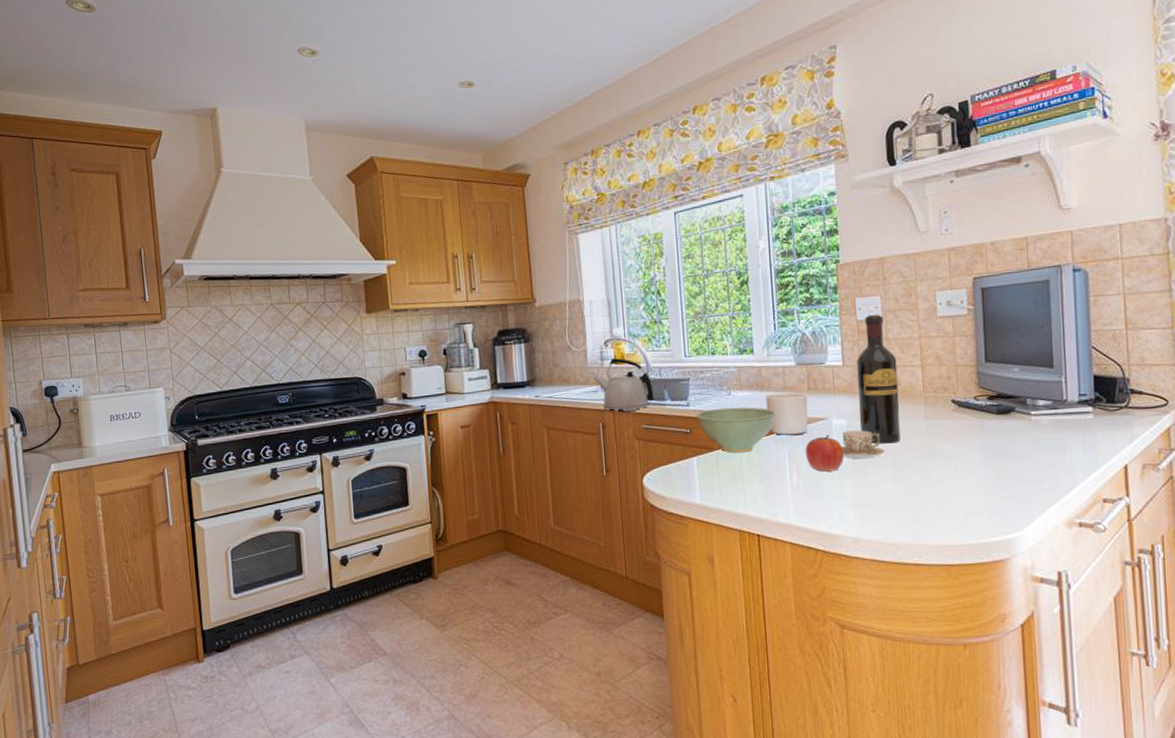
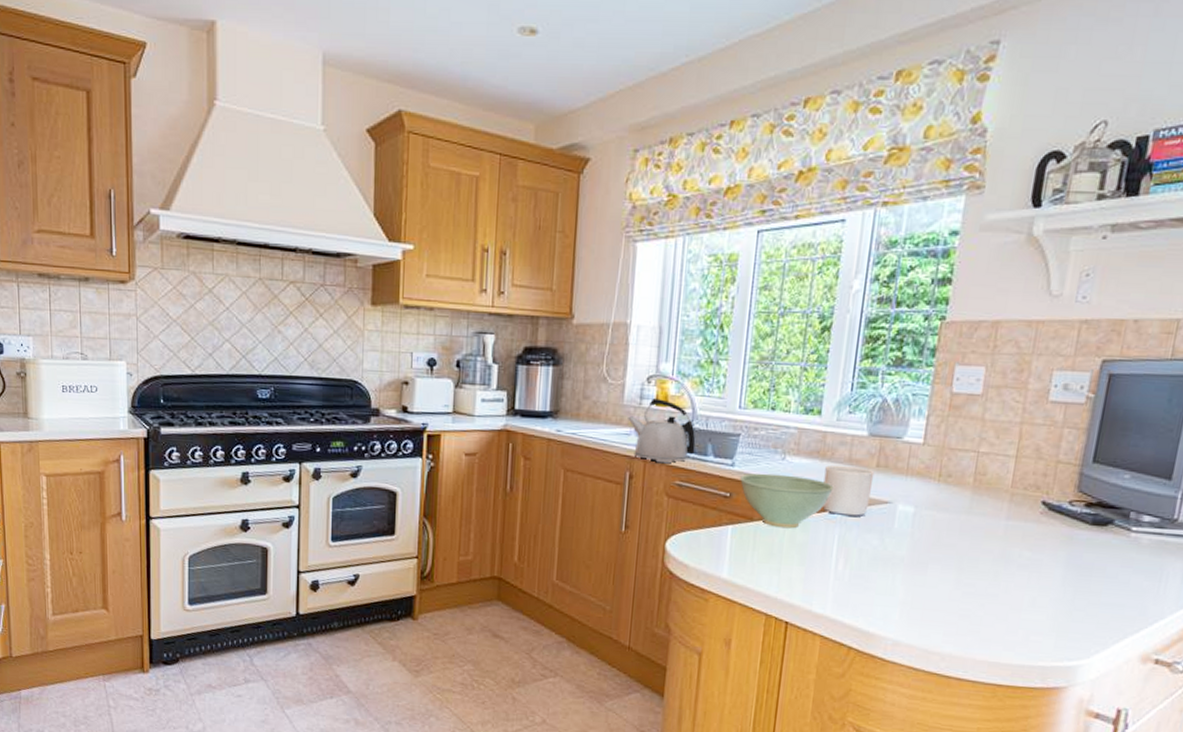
fruit: present [805,435,844,472] -> none [858,521,904,563]
teacup: present [841,430,885,459] -> none [901,520,952,555]
wine bottle: present [857,314,901,444] -> none [927,387,989,541]

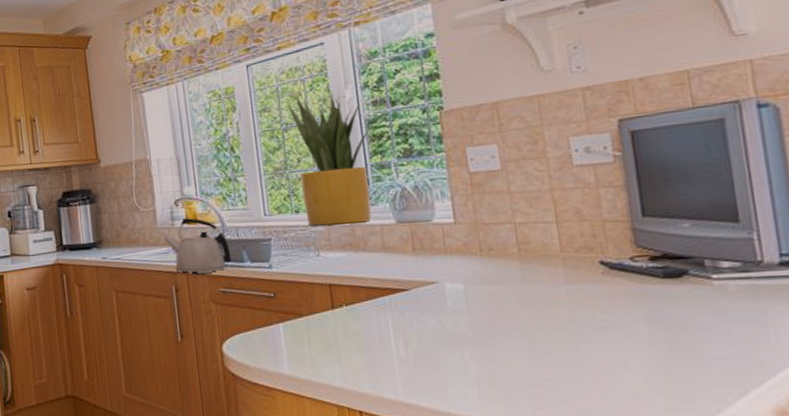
bowl: present [740,473,834,529] -> none [280,269,375,320]
planter: none [781,277,876,431] -> present [287,90,376,226]
mug: present [822,465,875,517] -> none [361,253,416,301]

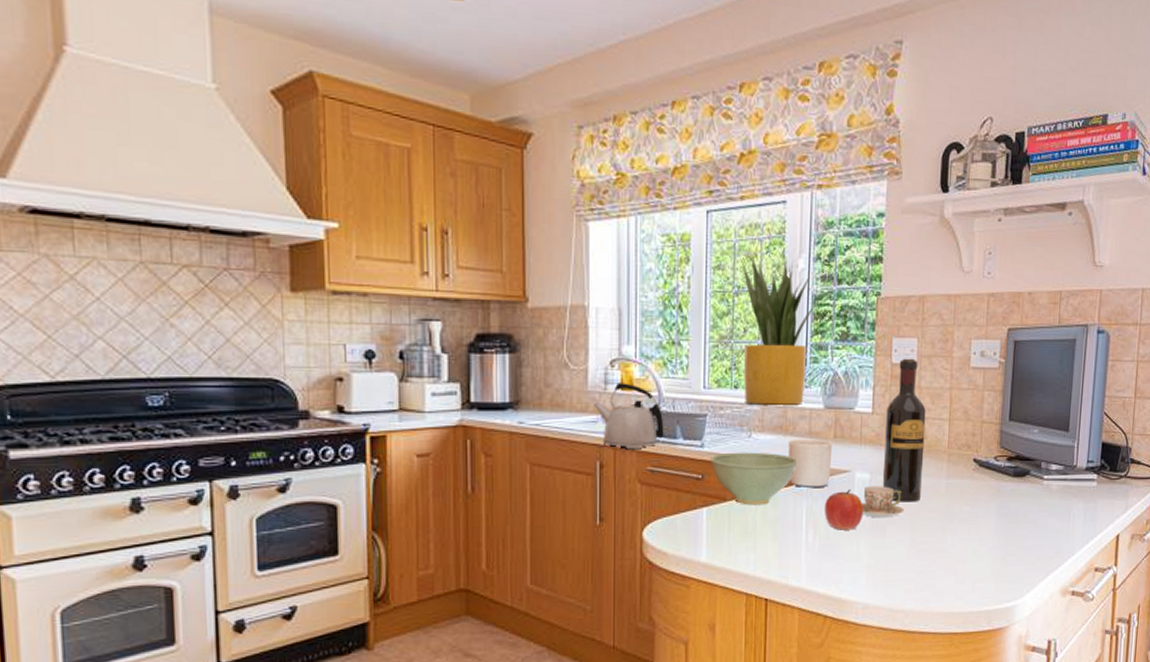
bowl: none [280,269,375,320] -> present [710,452,798,506]
mug: none [361,253,416,301] -> present [788,438,833,489]
fruit: none [412,300,463,342] -> present [824,489,864,530]
teacup: none [458,295,515,329] -> present [861,486,904,518]
wine bottle: none [471,164,535,312] -> present [882,358,926,502]

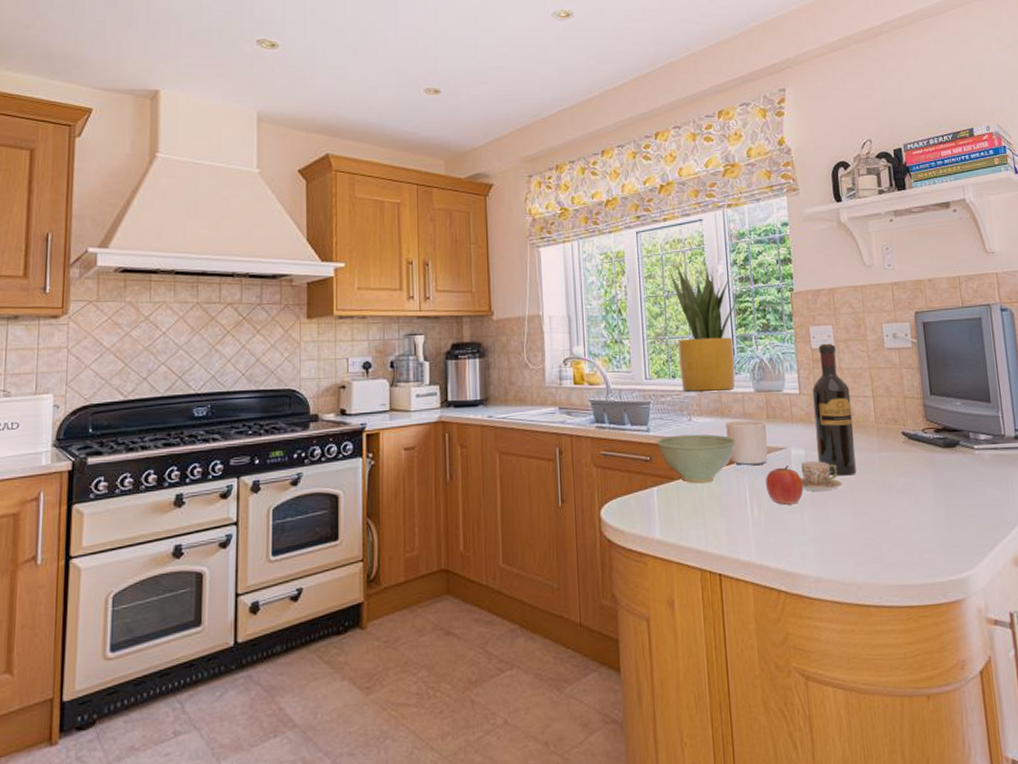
kettle: present [593,383,664,450] -> none [551,378,614,437]

